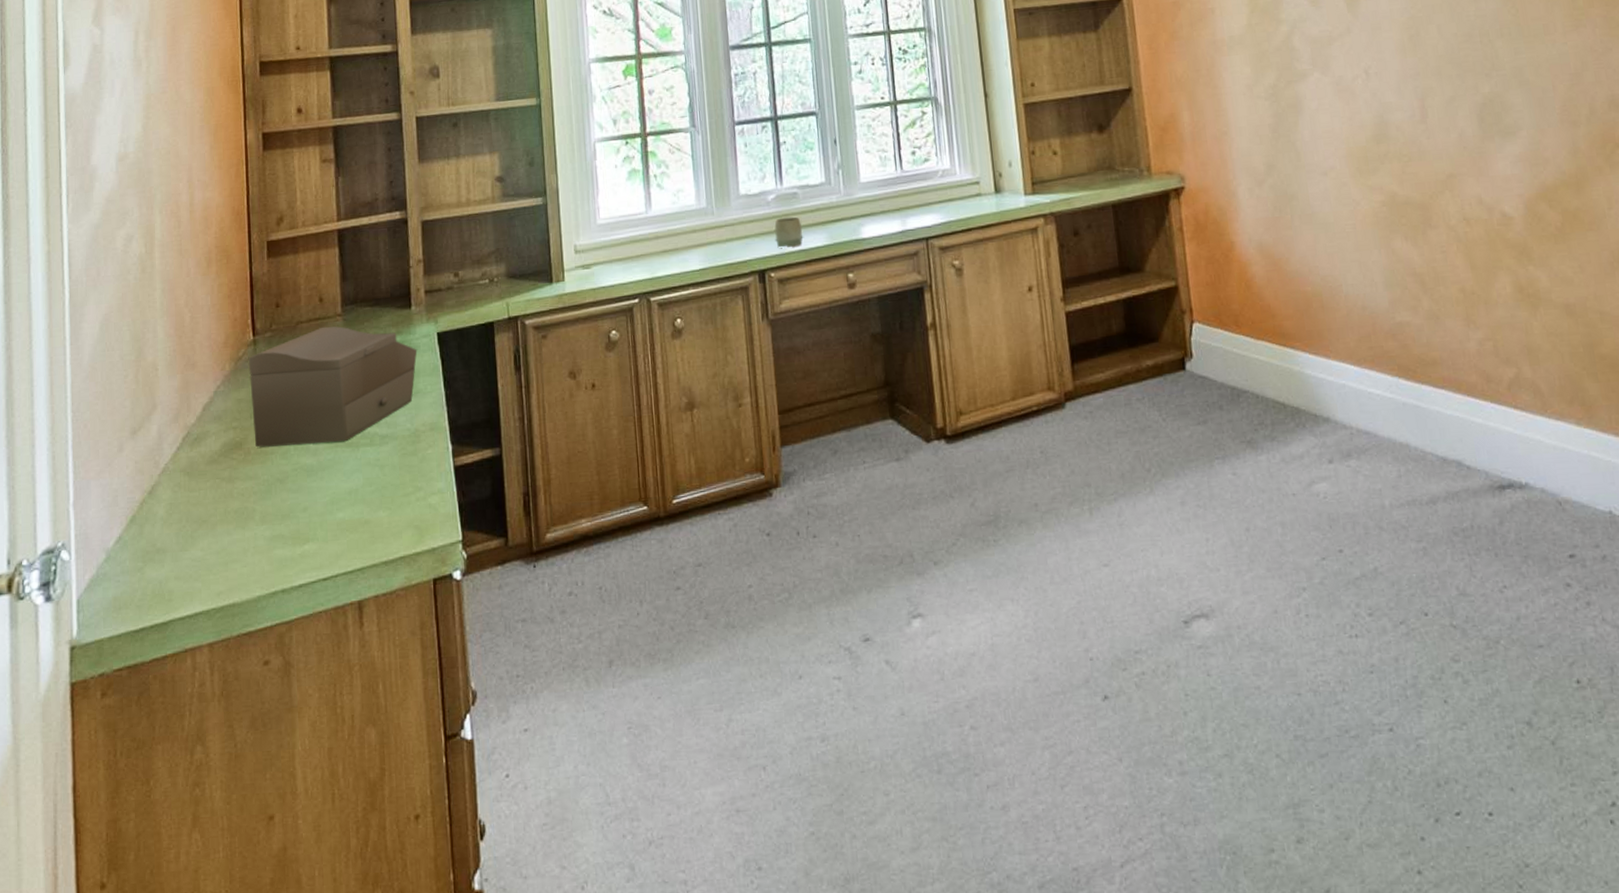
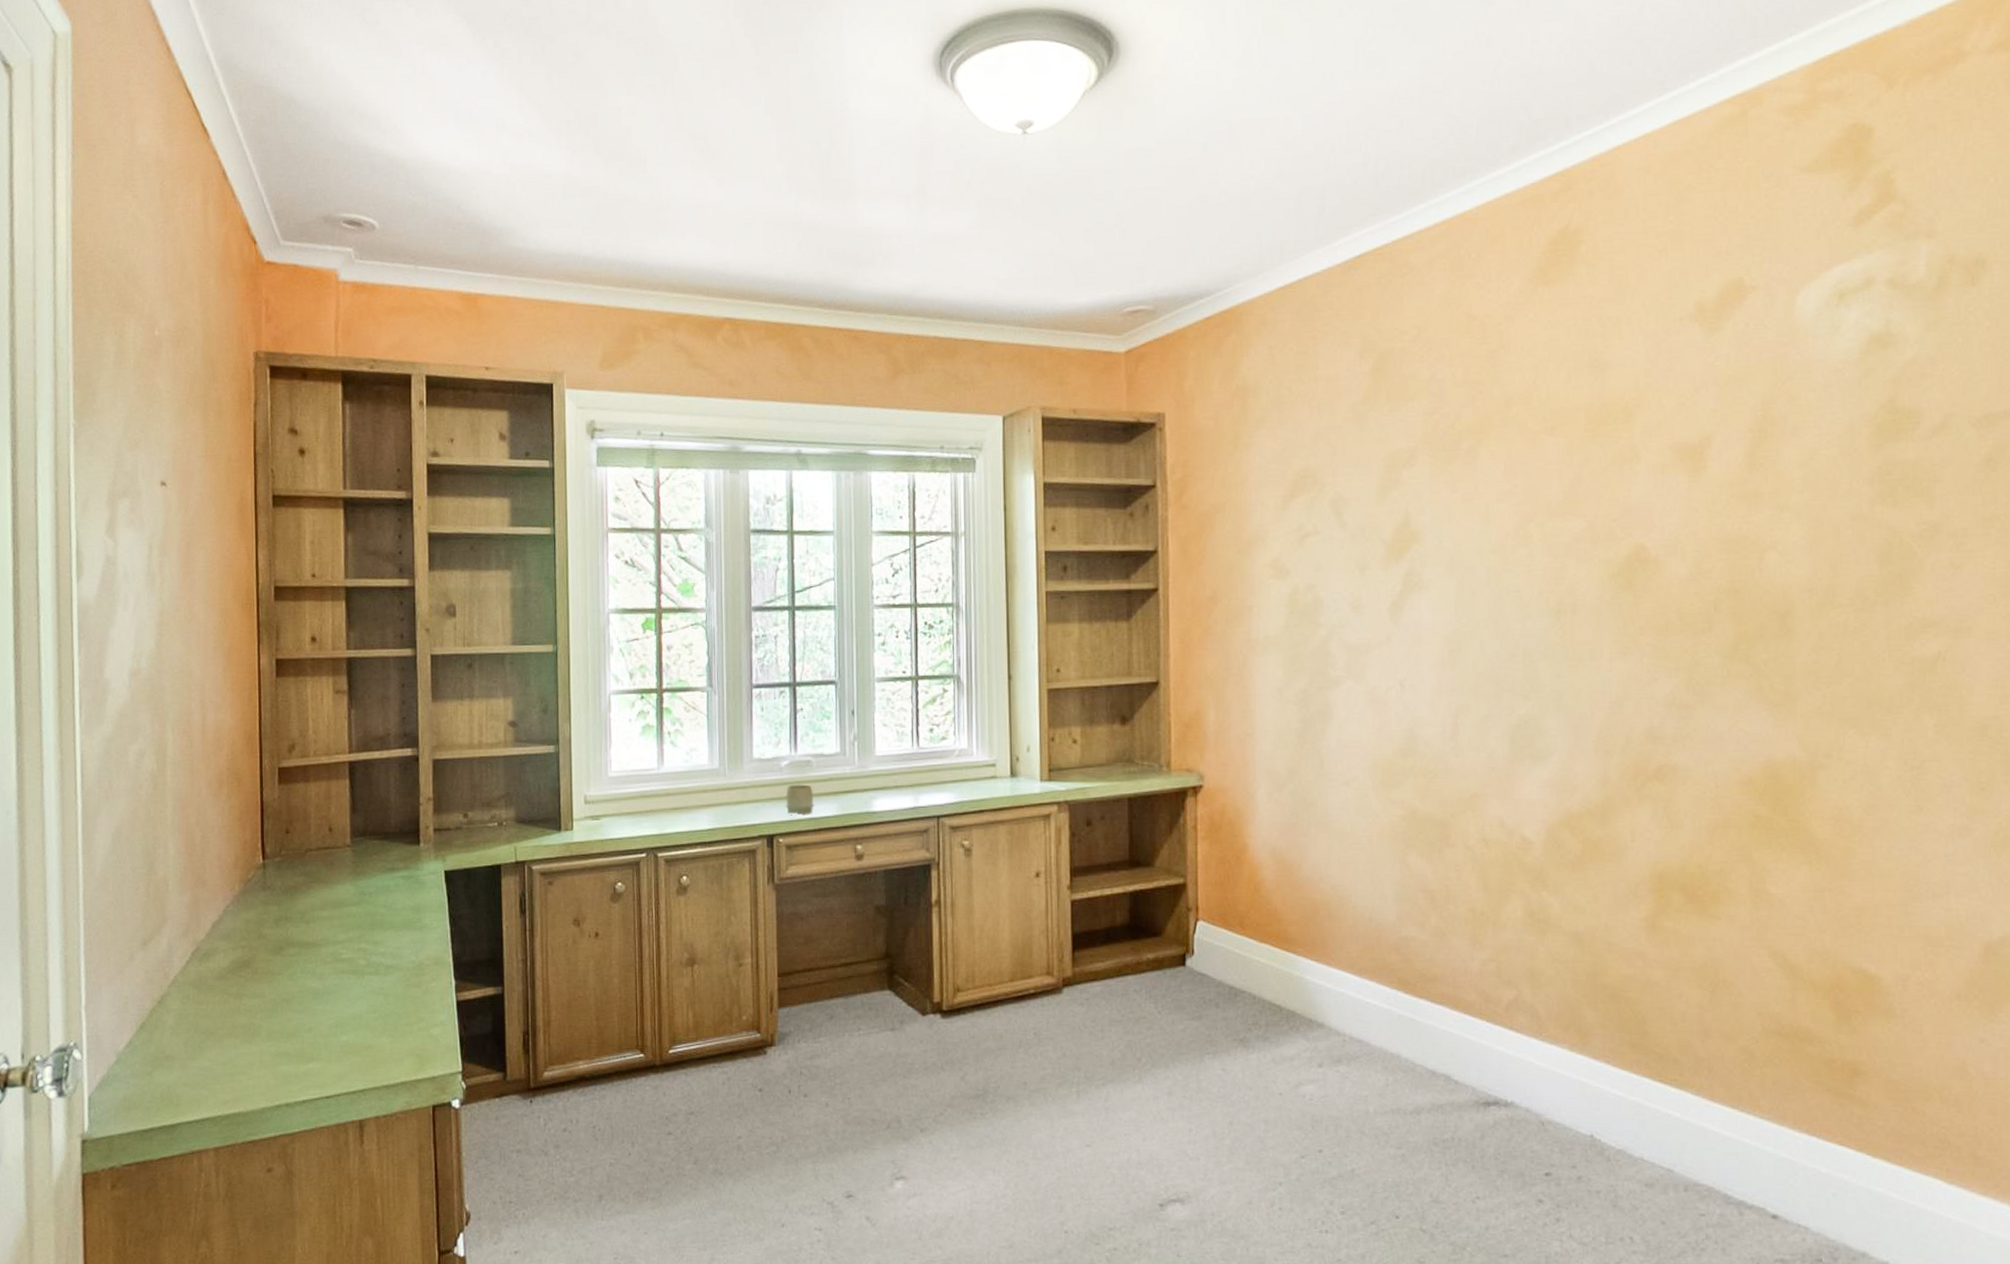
sewing box: present [248,326,417,448] -> none [257,856,424,968]

